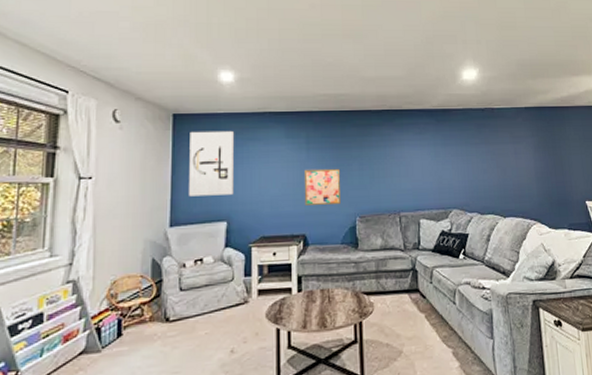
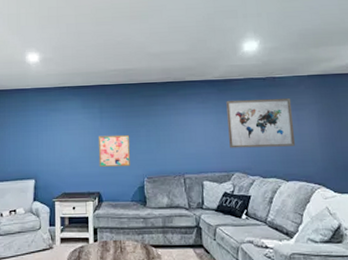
wall art: present [189,130,235,197] -> none [4,103,40,158]
wall art: none [444,130,512,183] -> present [226,98,295,148]

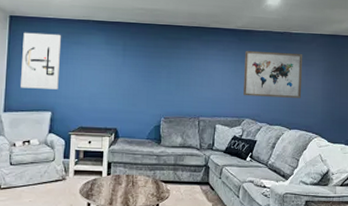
wall art: none [4,103,40,158] -> present [21,32,62,90]
wall art: present [98,134,130,167] -> none [118,73,151,106]

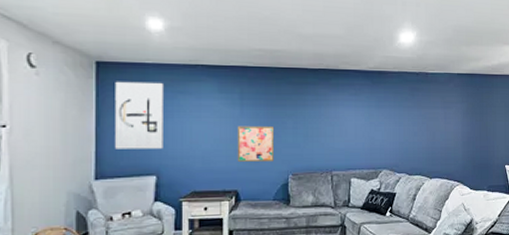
wall art: none [118,73,151,106] -> present [237,125,275,163]
wall art: present [243,50,303,98] -> none [379,94,441,145]

